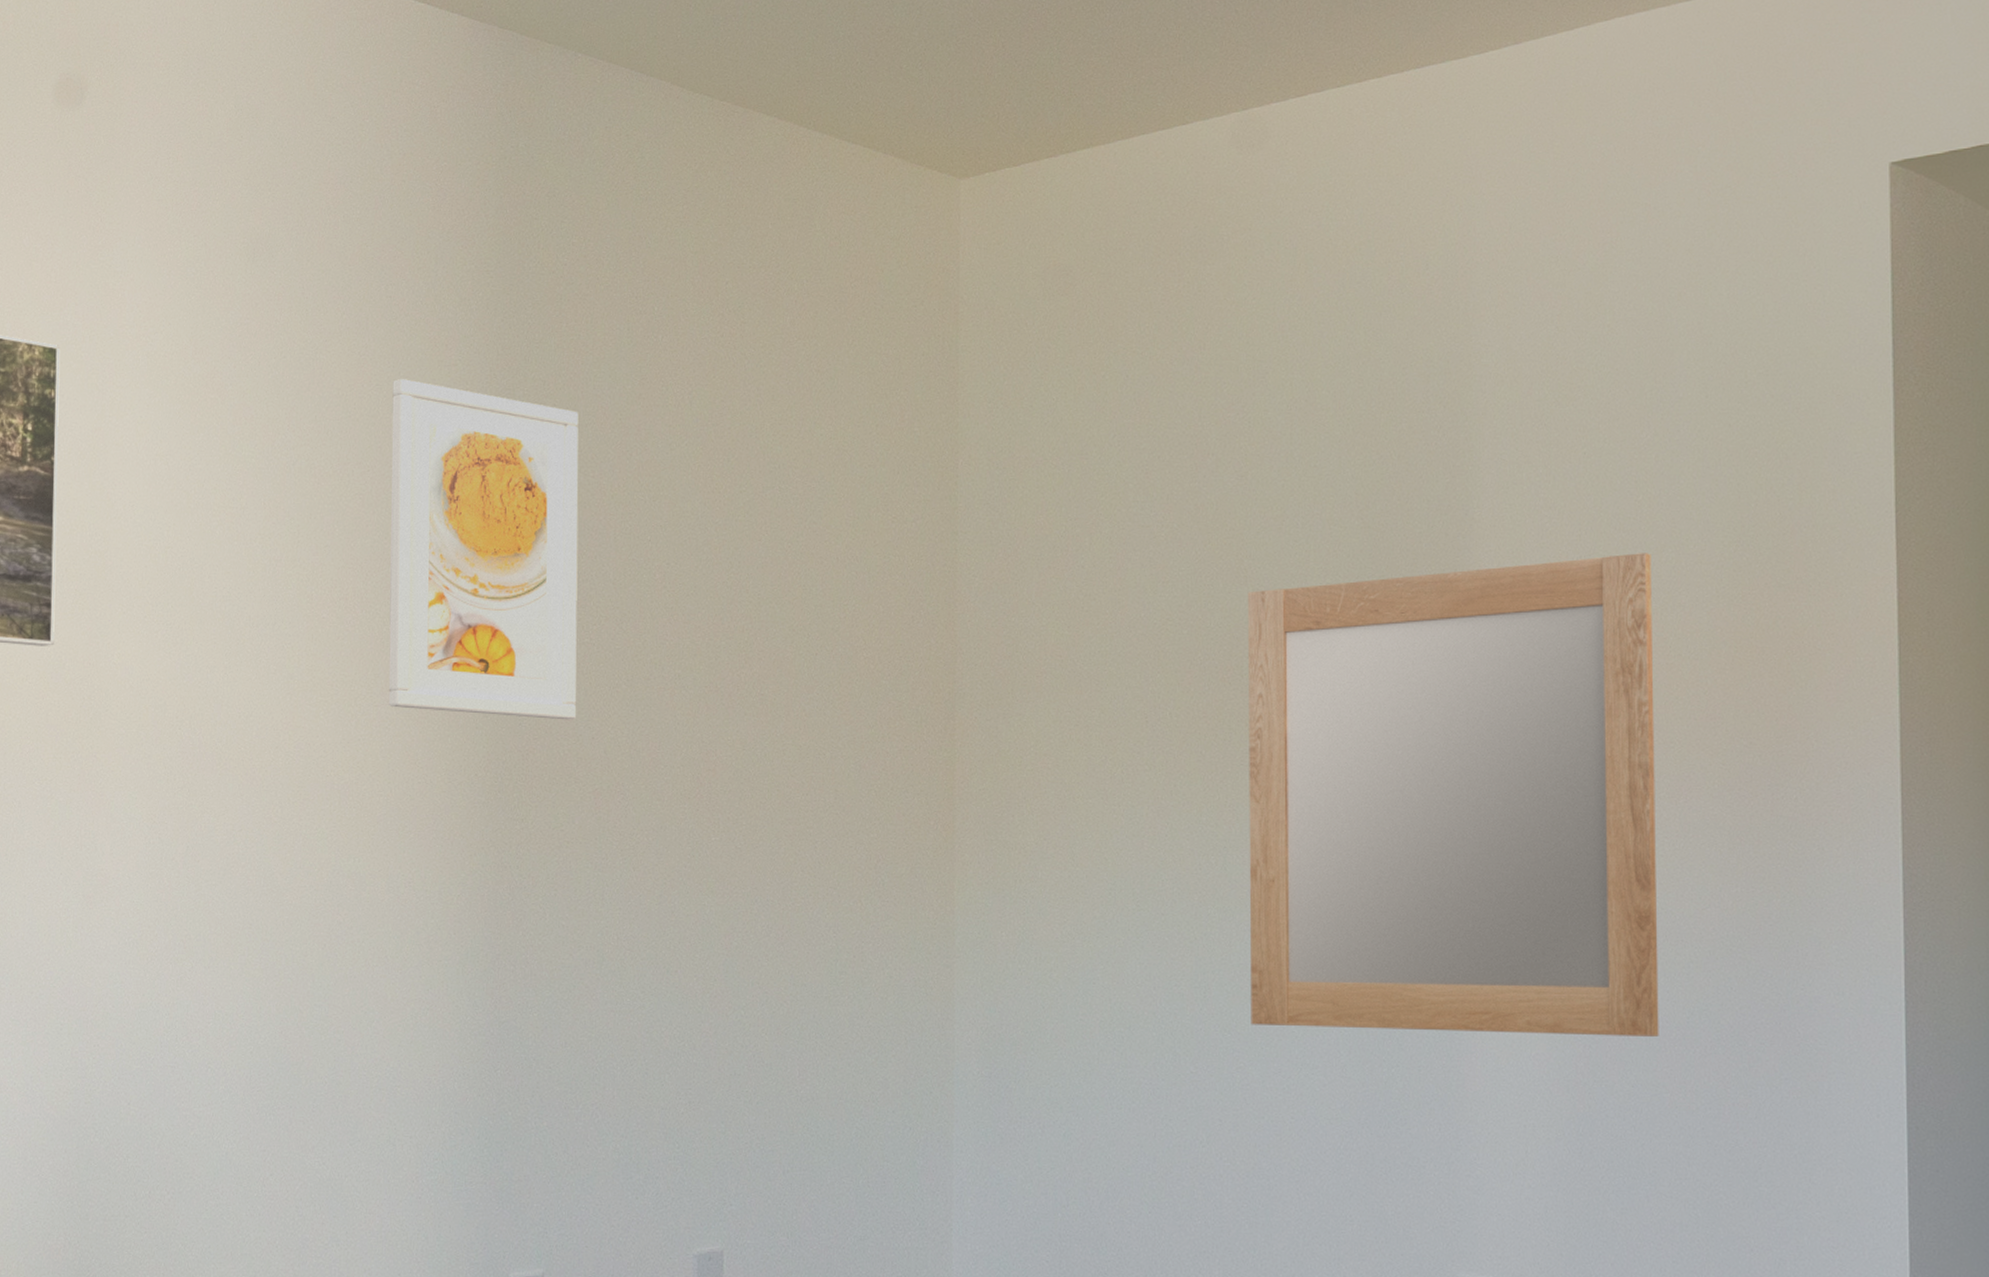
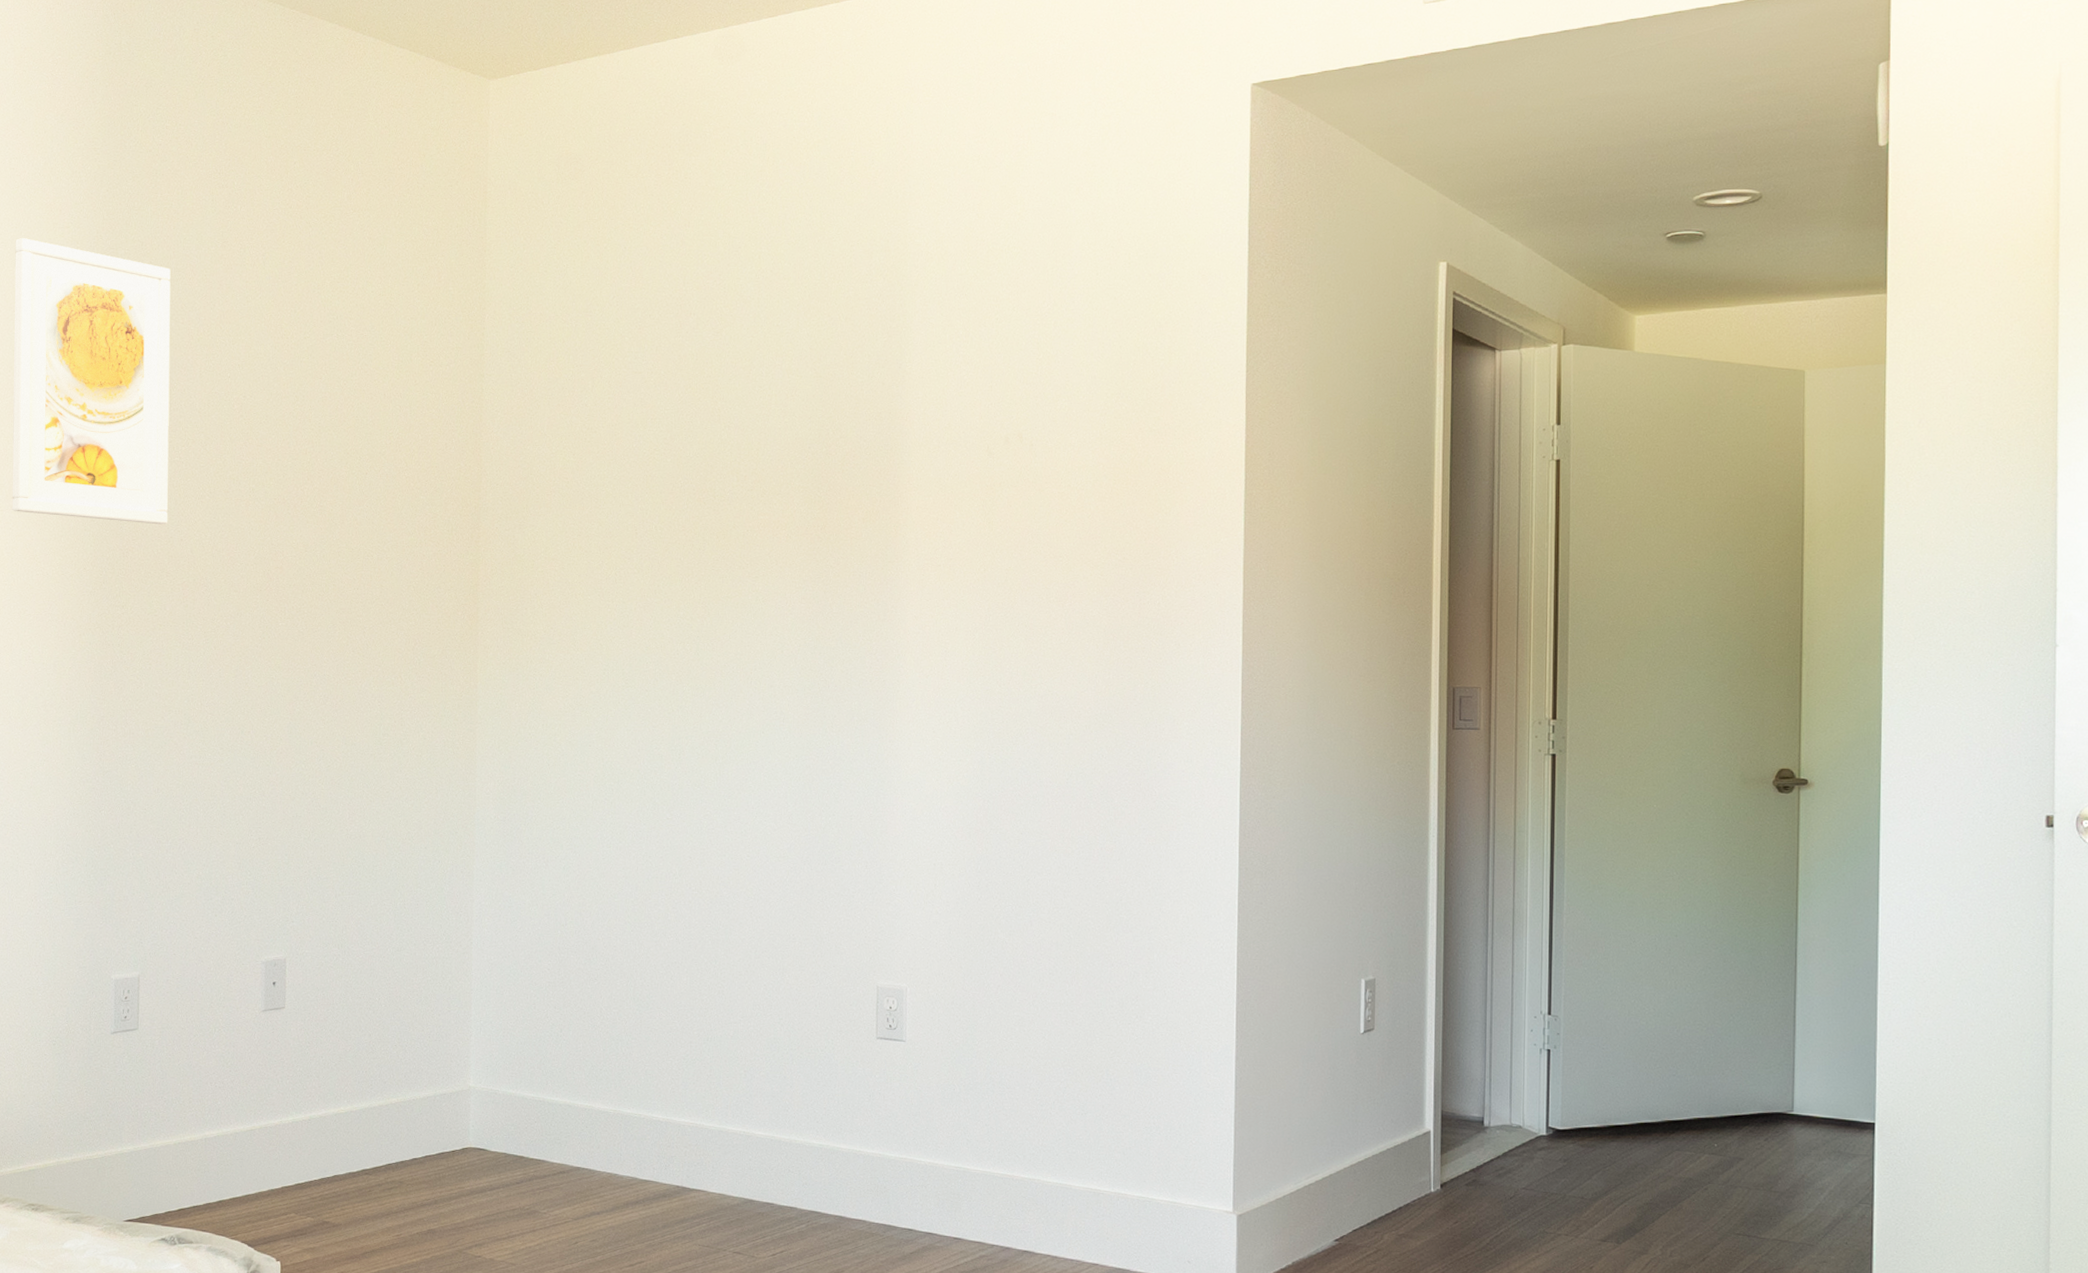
home mirror: present [1247,553,1659,1038] -> none [716,402,1049,795]

